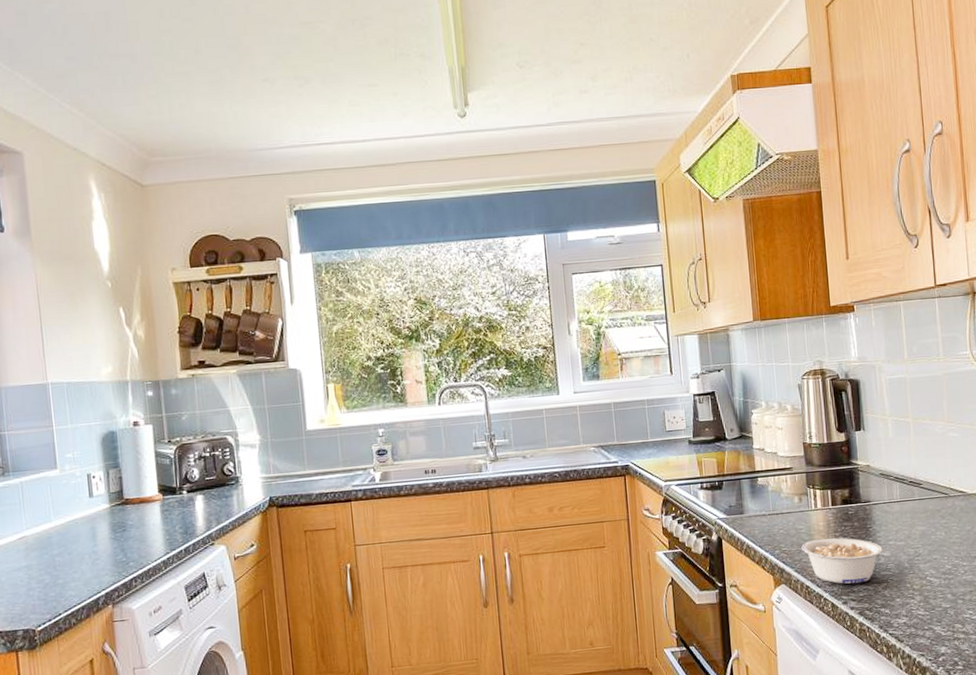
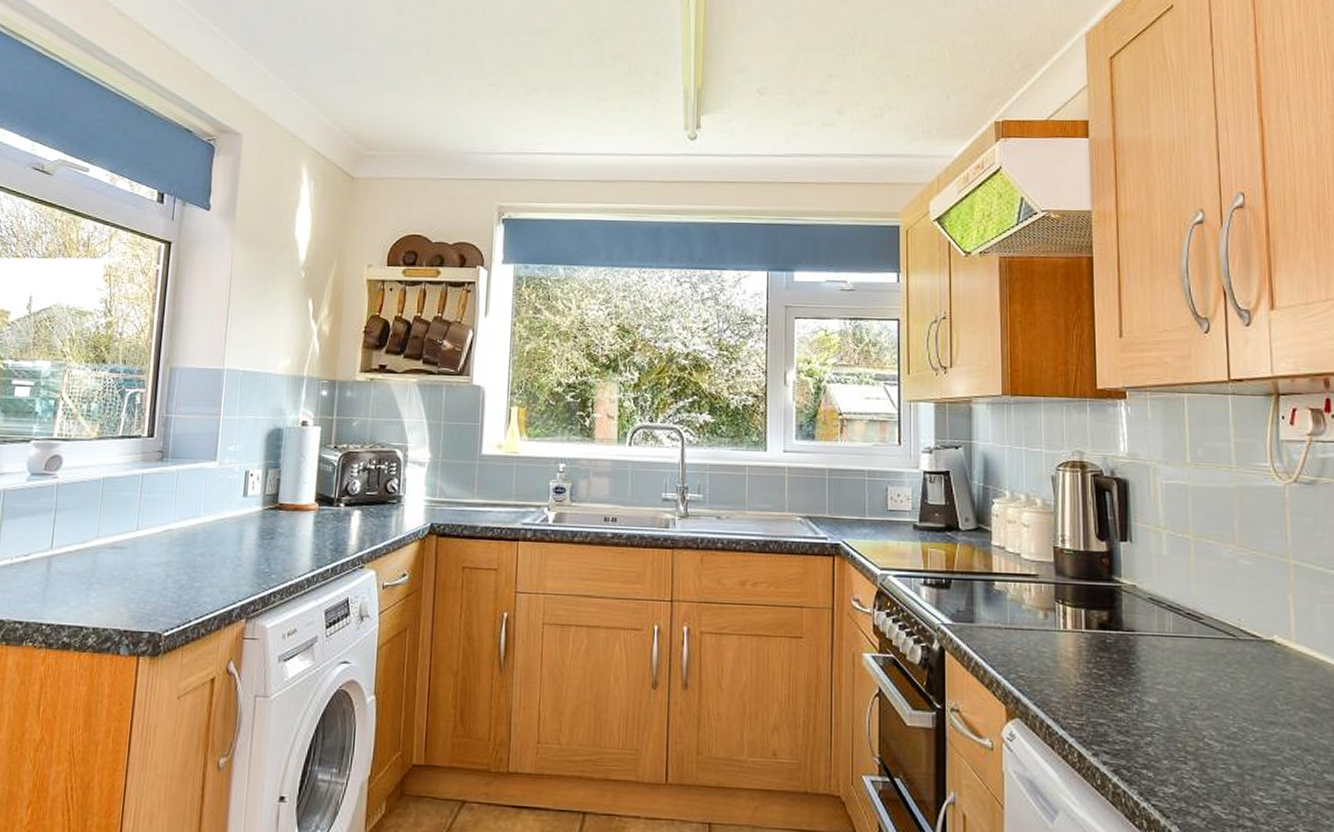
legume: present [801,537,883,584] -> none [1044,667,1148,733]

